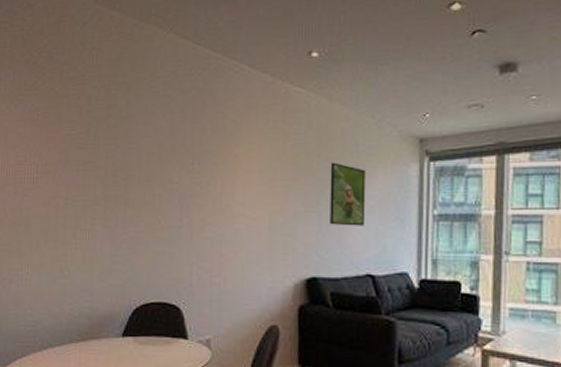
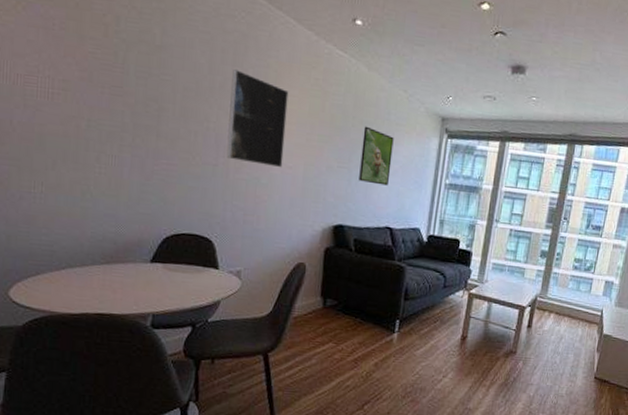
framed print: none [190,125,248,221] -> present [226,68,289,168]

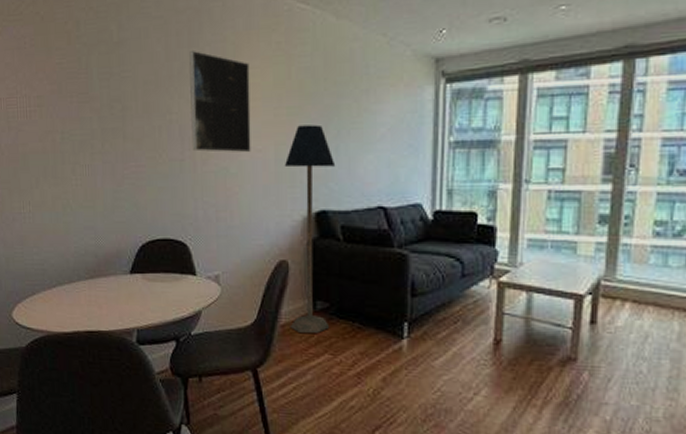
floor lamp: none [301,151,355,325] -> present [284,124,336,333]
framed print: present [359,126,394,186] -> none [338,87,377,156]

